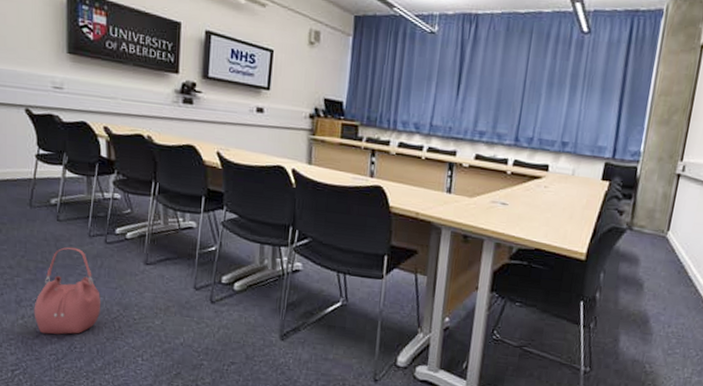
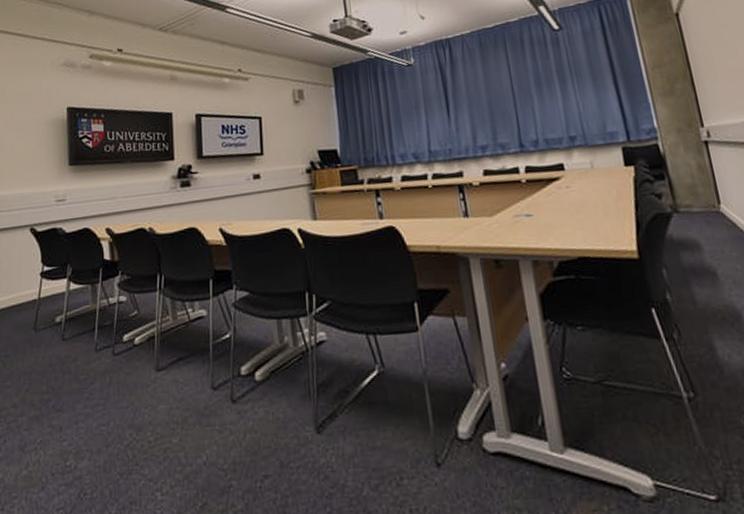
handbag: present [34,247,101,335] -> none [39,367,112,483]

